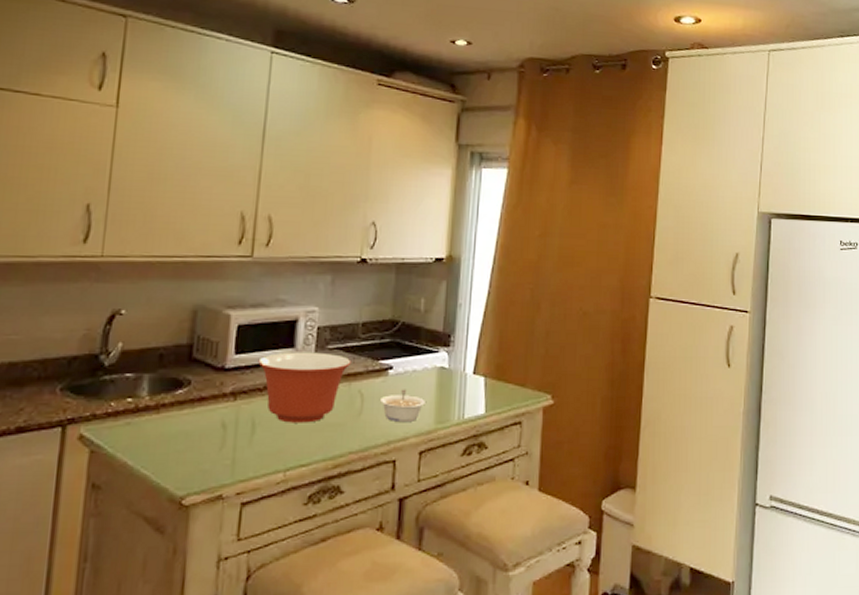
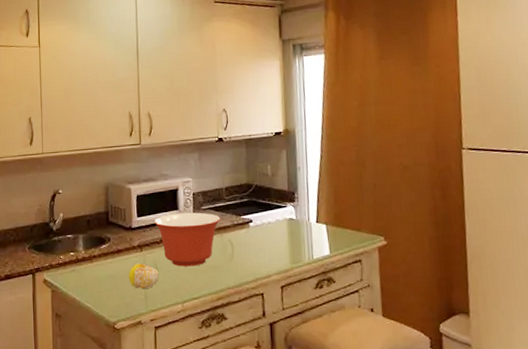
fruit: none [210,417,256,452] -> present [128,263,159,290]
legume: present [380,389,425,423] -> none [246,237,281,264]

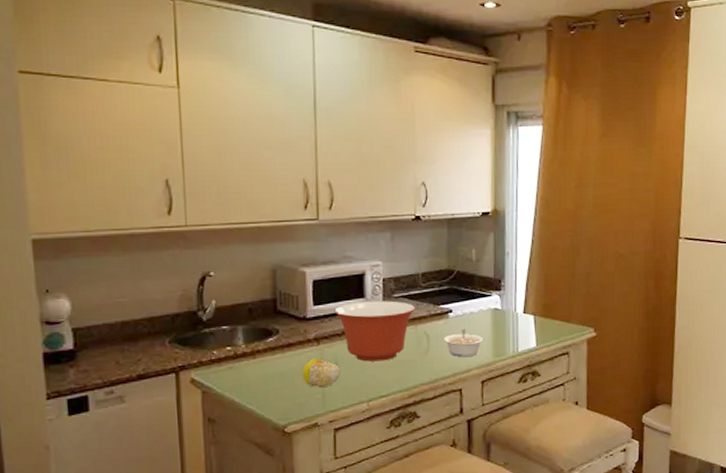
legume: none [246,237,281,264] -> present [444,329,483,358]

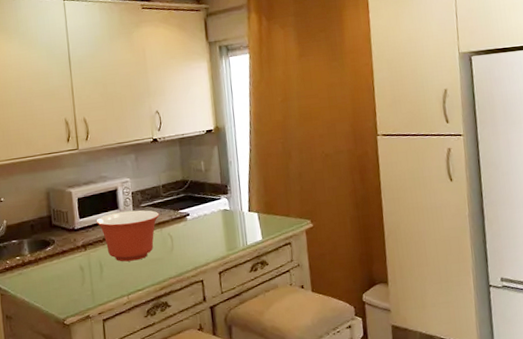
fruit: present [301,358,340,388] -> none [74,262,104,286]
legume: present [444,329,483,358] -> none [185,228,217,253]

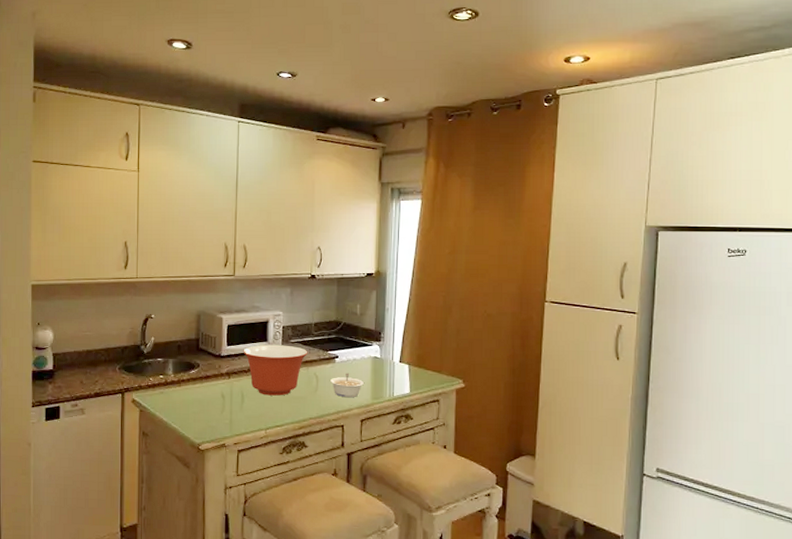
legume: none [185,228,217,253] -> present [330,373,364,398]

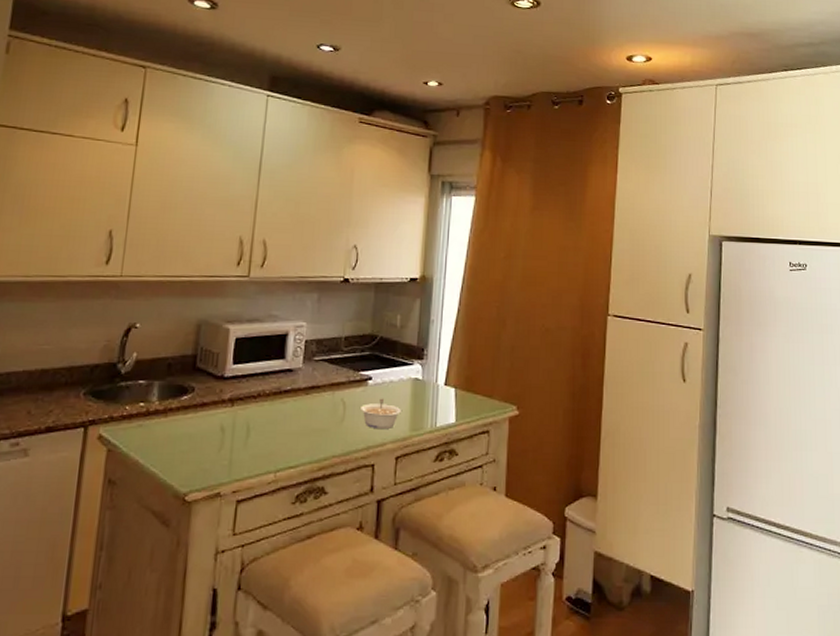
mixing bowl: present [243,344,308,396] -> none [253,363,335,428]

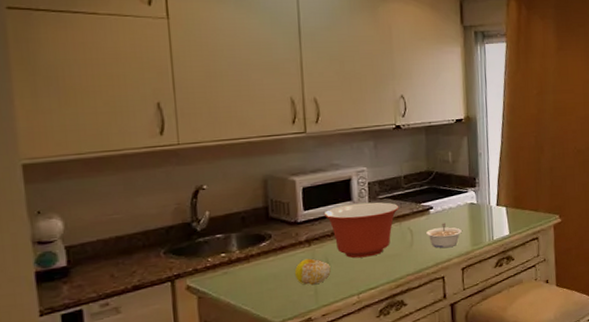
fruit: none [211,421,251,454] -> present [294,258,331,285]
mixing bowl: none [253,363,335,428] -> present [324,202,399,259]

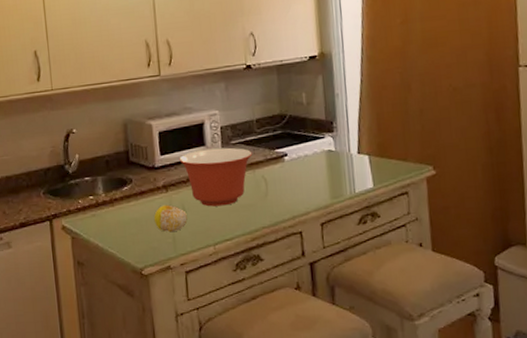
legume: present [426,223,462,249] -> none [281,172,320,200]

